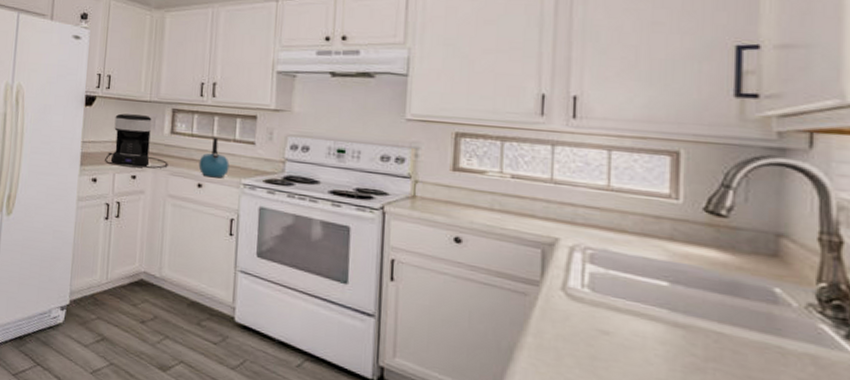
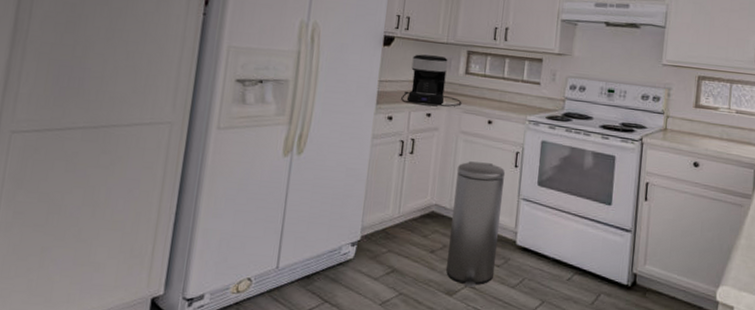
pedal bin: none [158,227,220,365] -> present [446,161,506,287]
kettle: present [198,137,230,178] -> none [489,77,517,115]

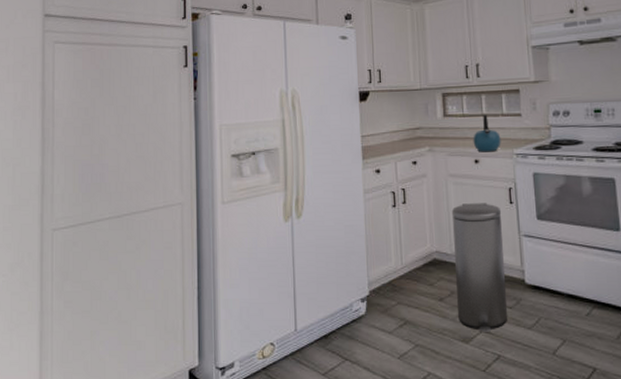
coffee maker: present [401,54,462,107] -> none [385,103,445,155]
kettle: none [489,77,517,115] -> present [473,114,501,152]

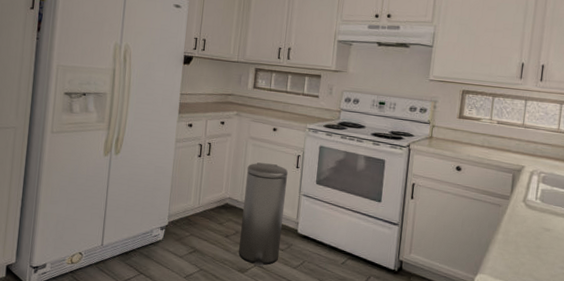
kettle: present [473,114,501,152] -> none [274,91,299,124]

